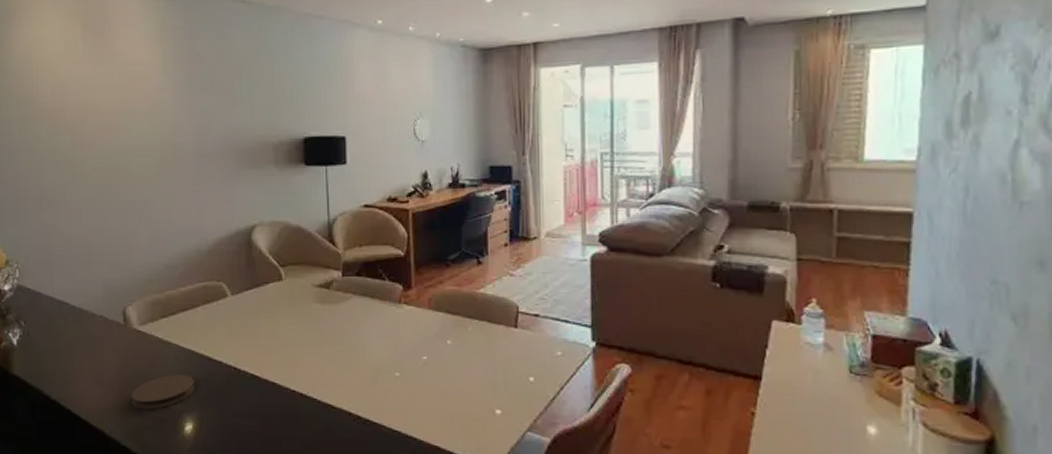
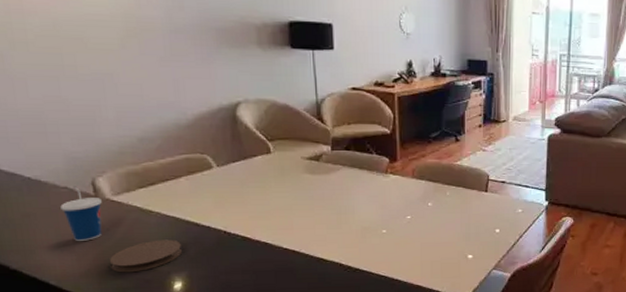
cup: none [96,315,129,373] -> present [60,186,103,241]

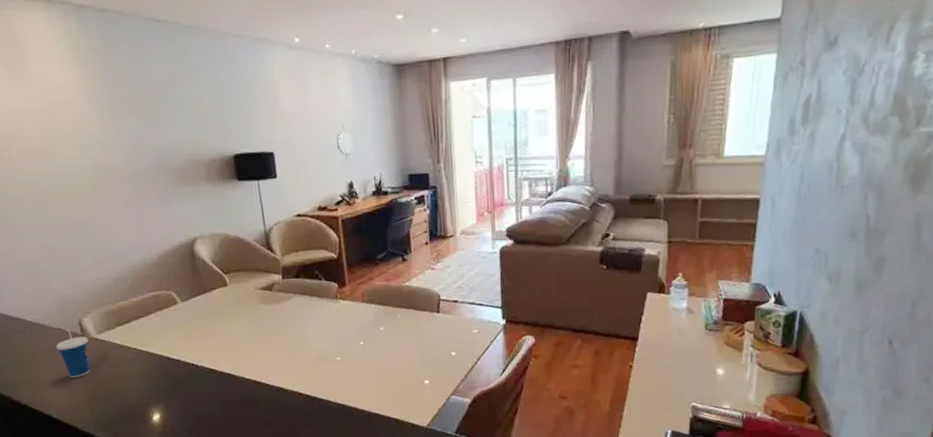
coaster: present [109,239,182,273] -> none [98,373,157,406]

